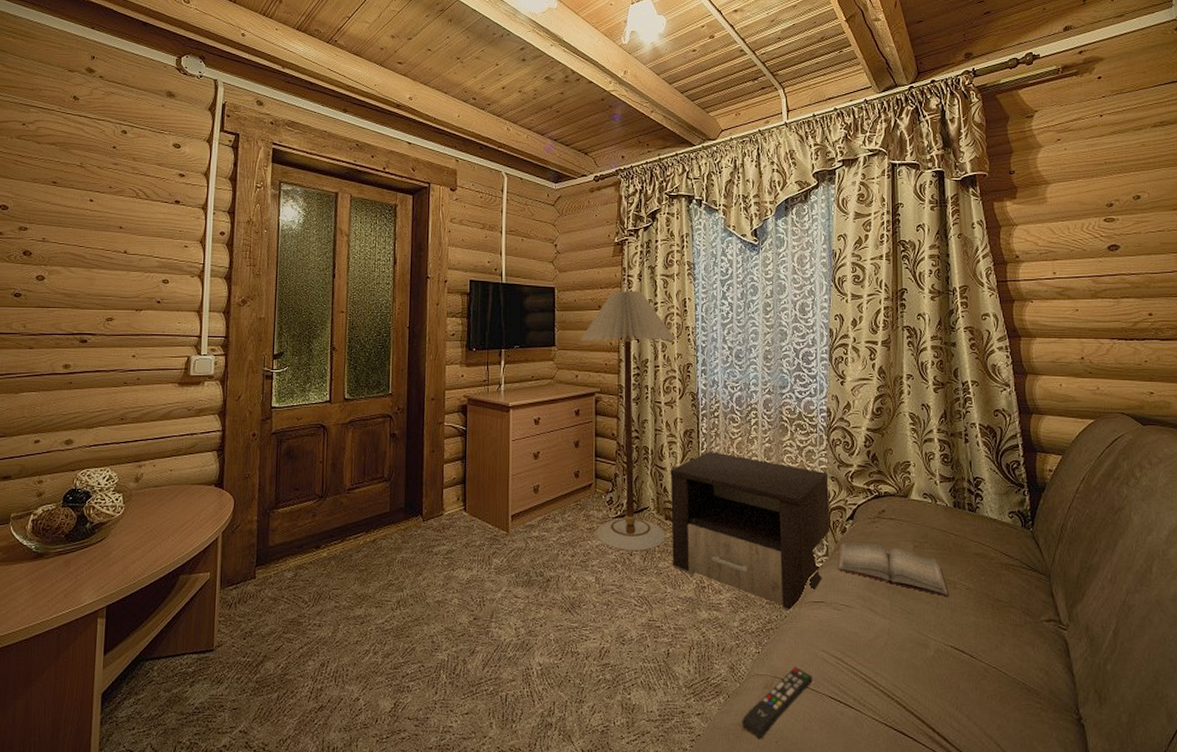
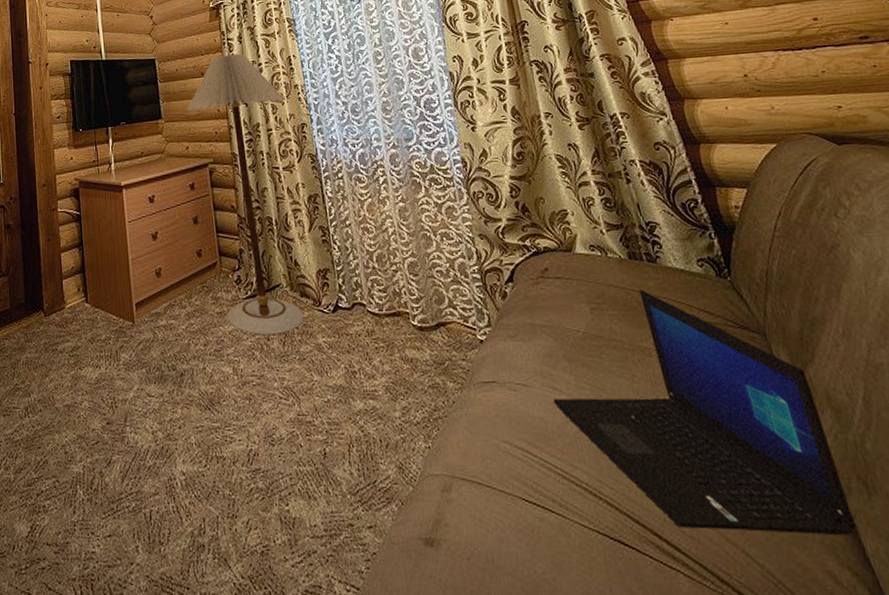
nightstand: present [670,451,830,612] -> none [298,216,489,397]
remote control: present [741,667,813,740] -> none [421,463,499,557]
hardback book: present [837,543,949,597] -> none [502,308,645,368]
laptop: none [869,533,1086,734] -> present [553,289,858,536]

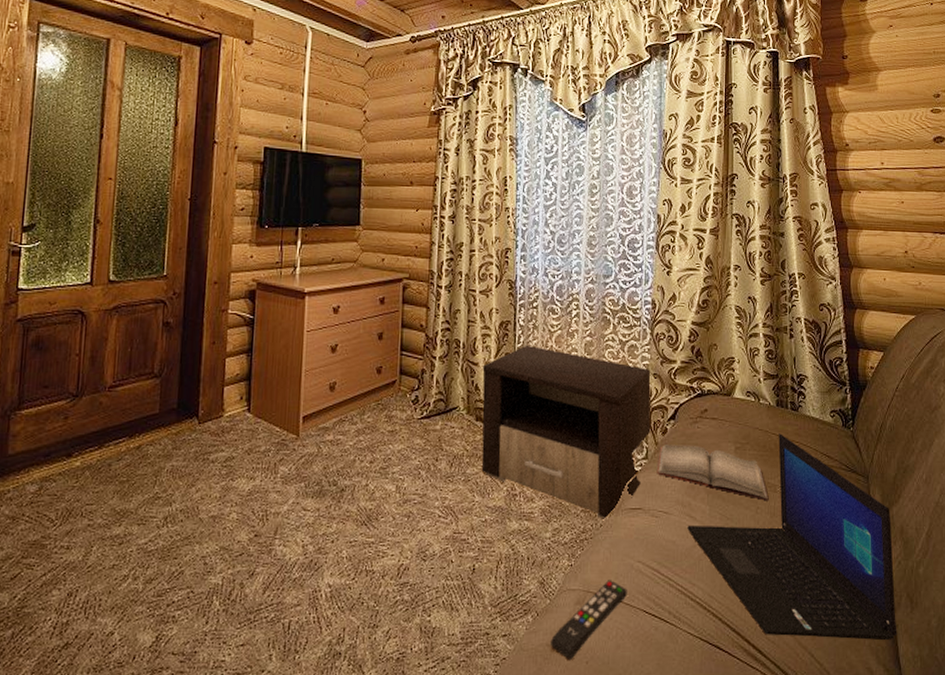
floor lamp: present [186,53,304,335] -> none [388,165,494,455]
nightstand: none [298,216,489,397] -> present [481,345,651,521]
remote control: none [421,463,499,557] -> present [549,580,627,661]
hardback book: none [502,308,645,368] -> present [656,444,769,501]

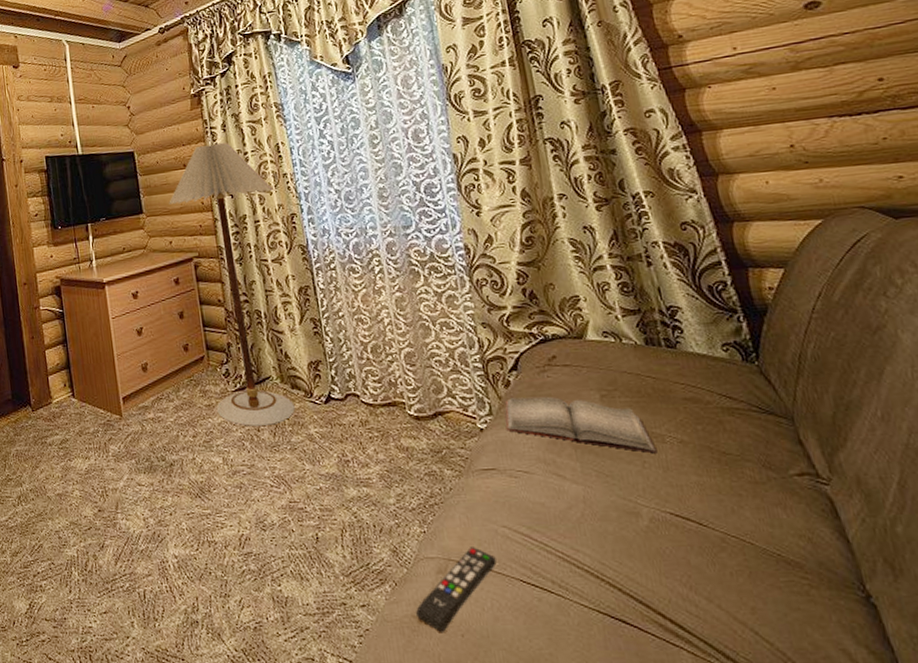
floor lamp: none [388,165,494,455] -> present [169,142,295,426]
nightstand: present [481,345,651,521] -> none [289,307,491,484]
laptop: present [687,433,897,641] -> none [556,375,879,617]

